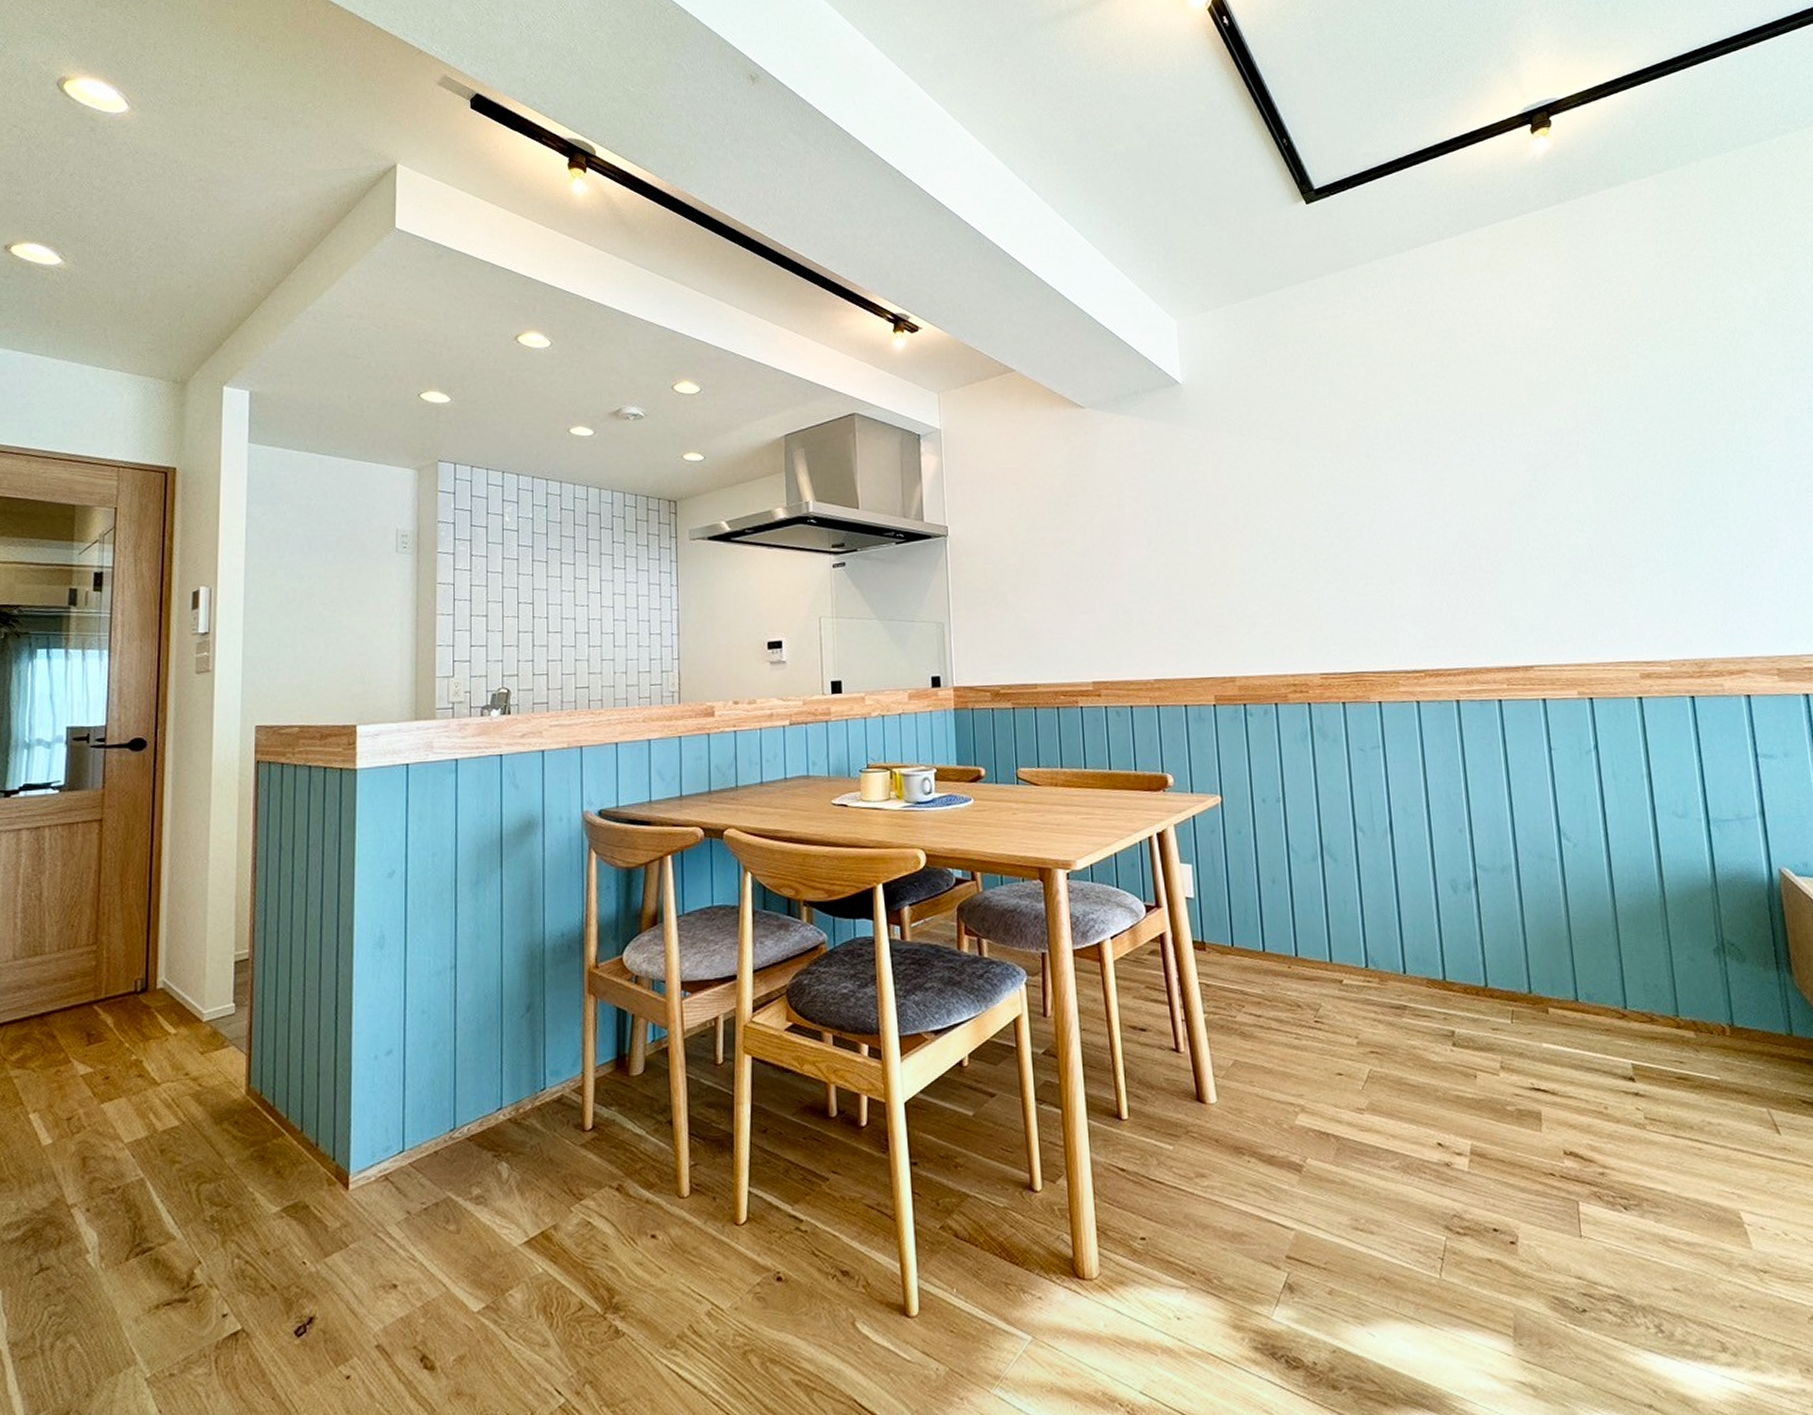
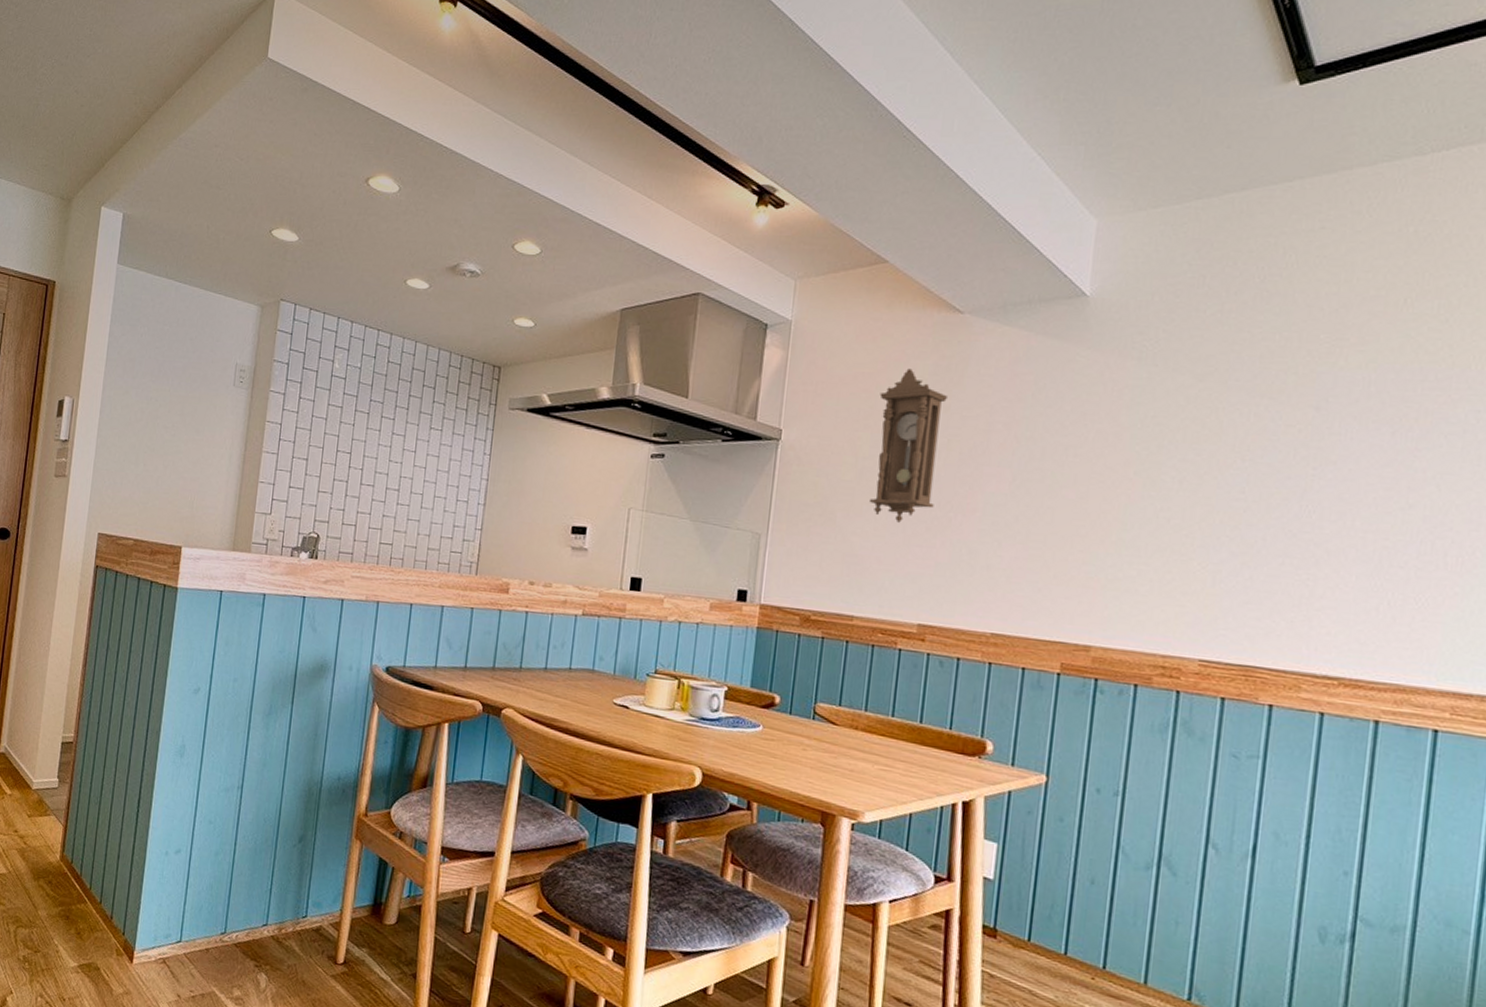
pendulum clock: none [1027,460,1088,595] -> present [868,368,949,523]

